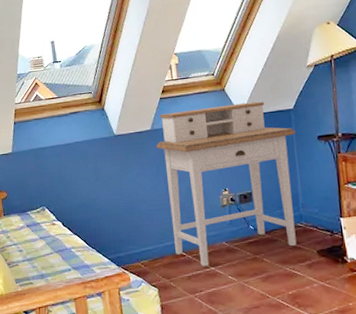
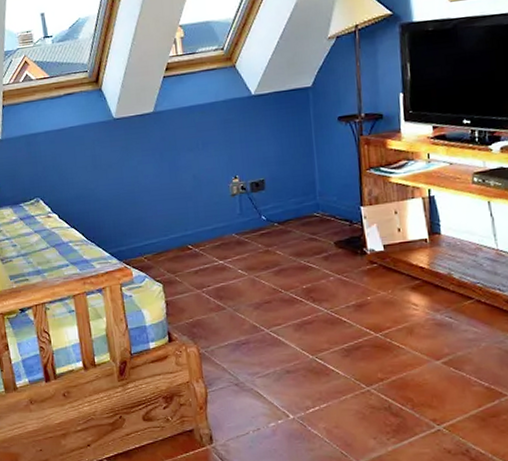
desk: present [156,101,297,267] -> none [159,79,314,261]

